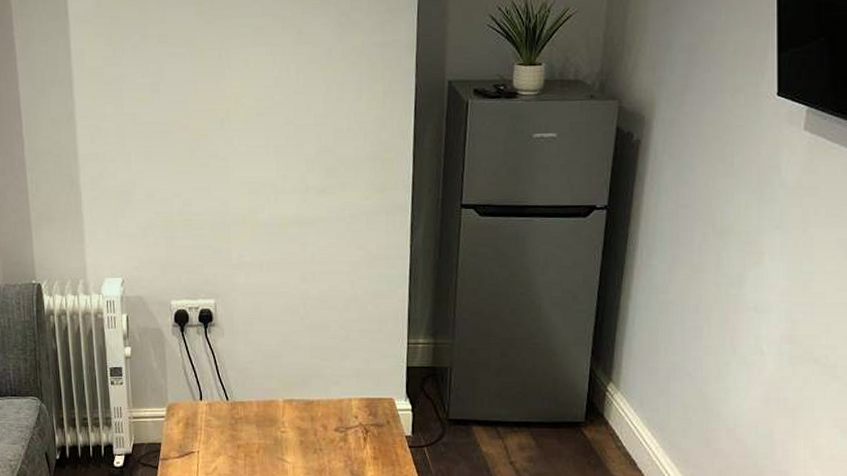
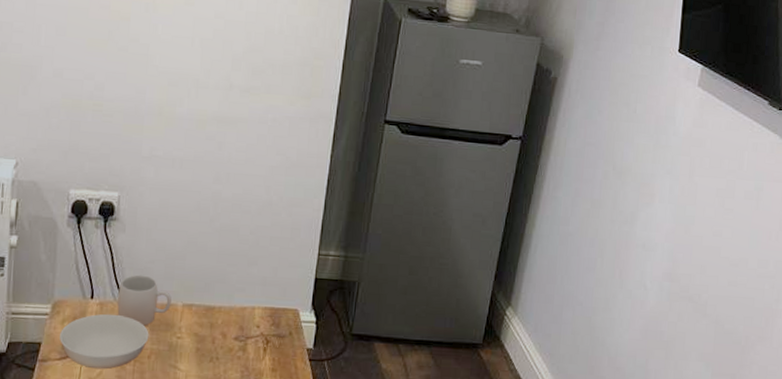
bowl: none [177,413,256,465] -> present [60,313,149,370]
mug: none [224,375,273,423] -> present [117,274,172,326]

